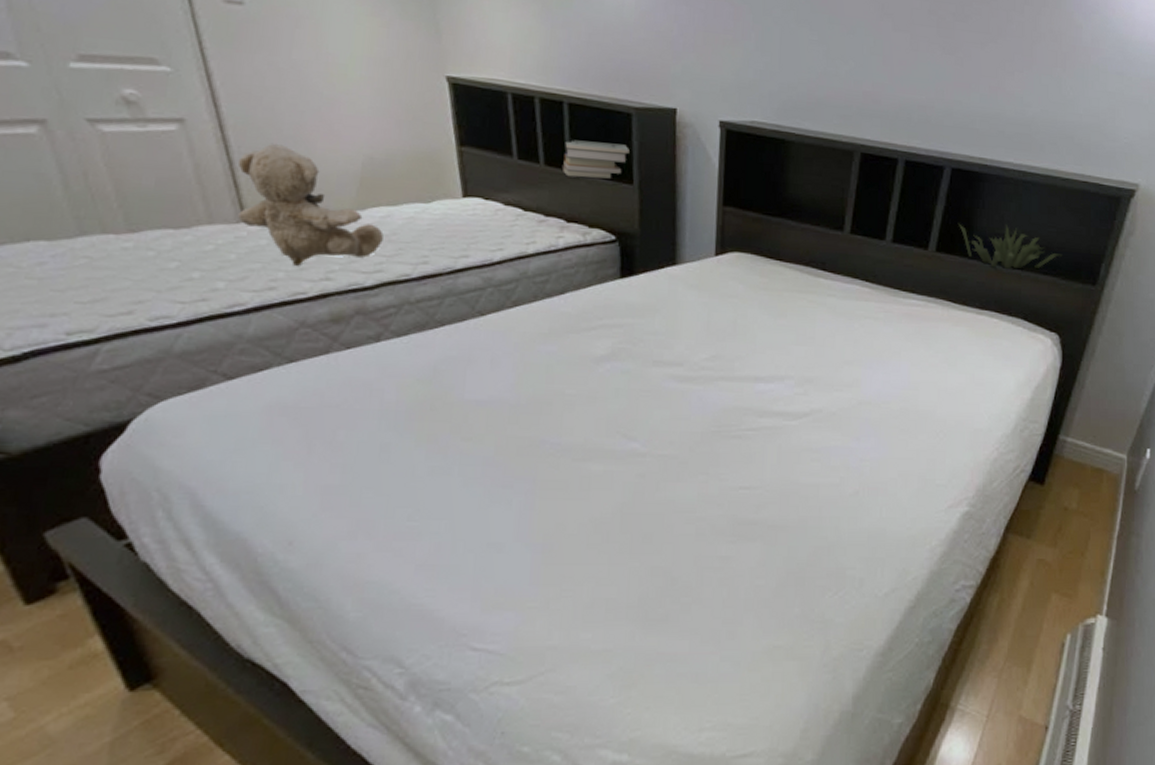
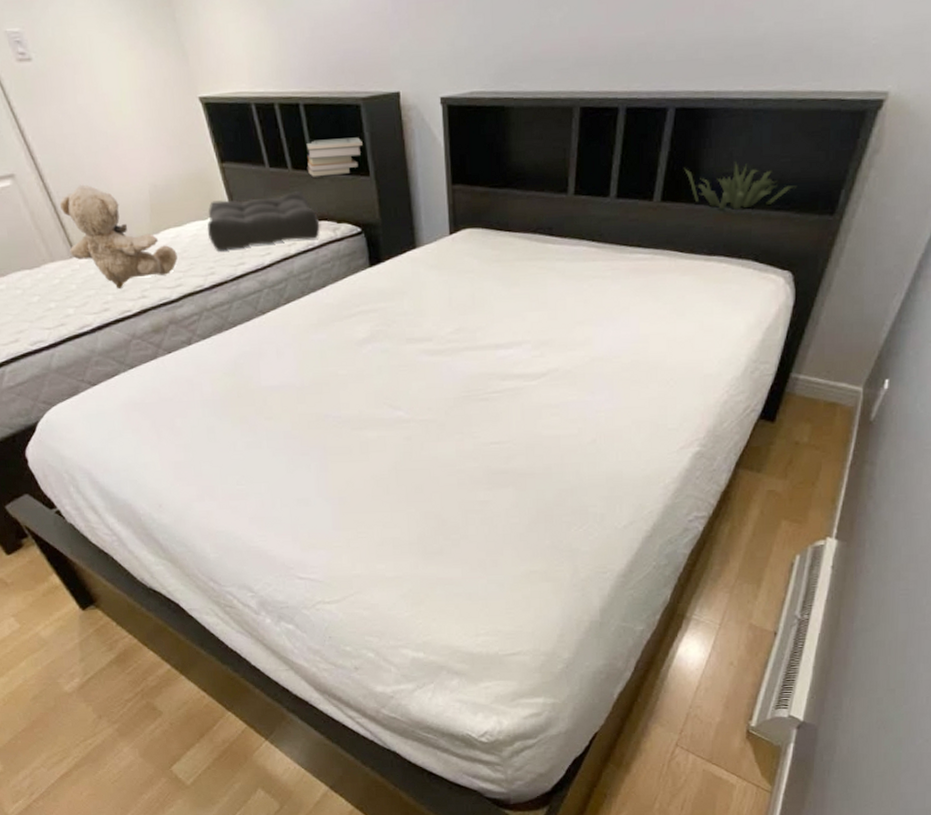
seat cushion: none [427,184,568,241] -> present [207,191,320,251]

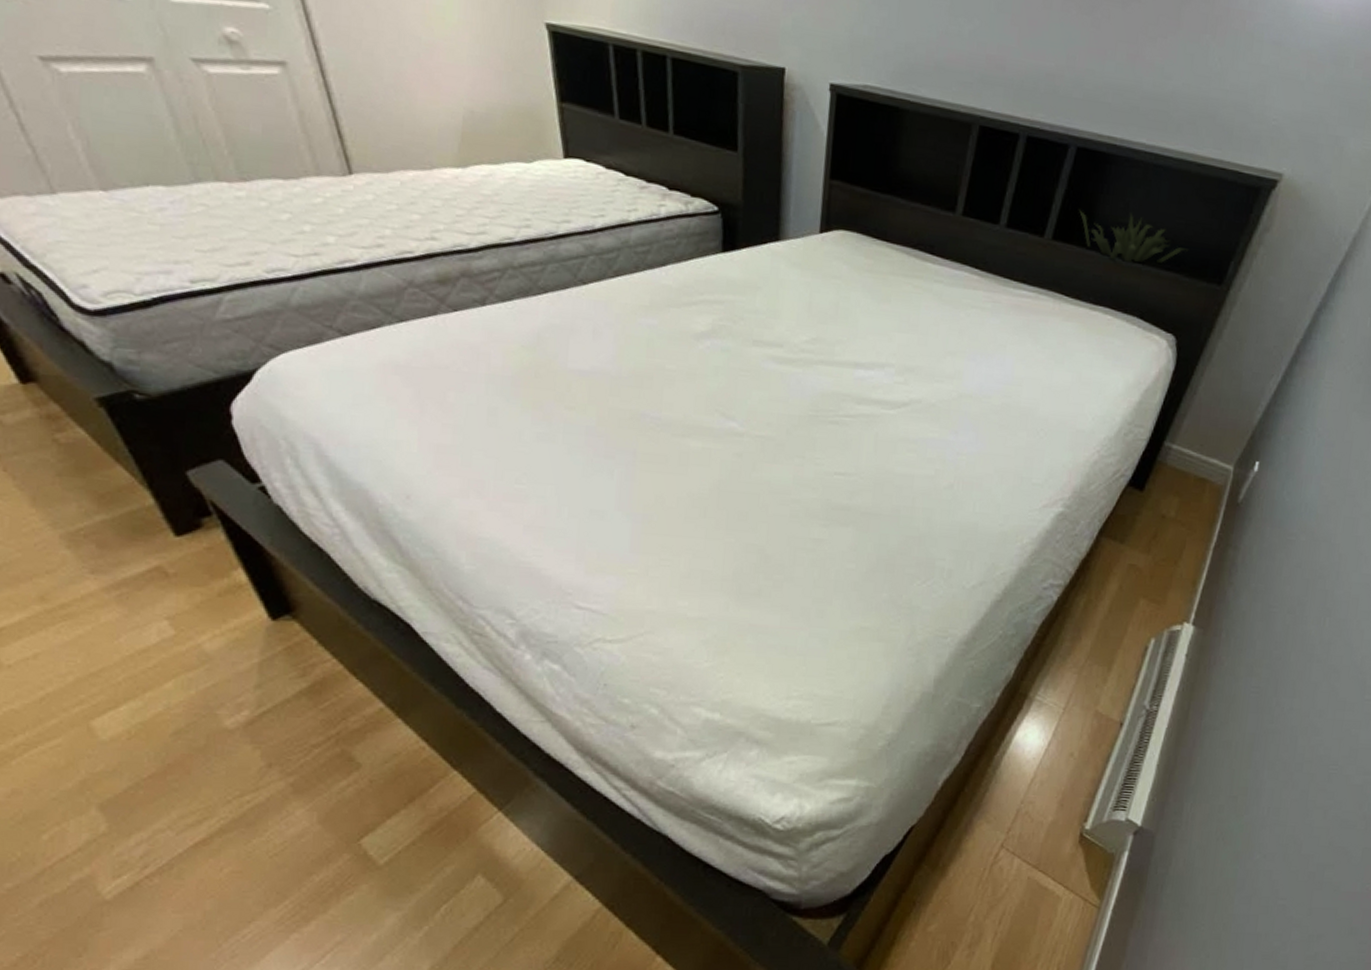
teddy bear: present [59,184,178,289] -> none [340,91,486,224]
seat cushion: present [207,191,320,251] -> none [529,143,670,209]
books: present [306,137,363,177] -> none [664,99,735,145]

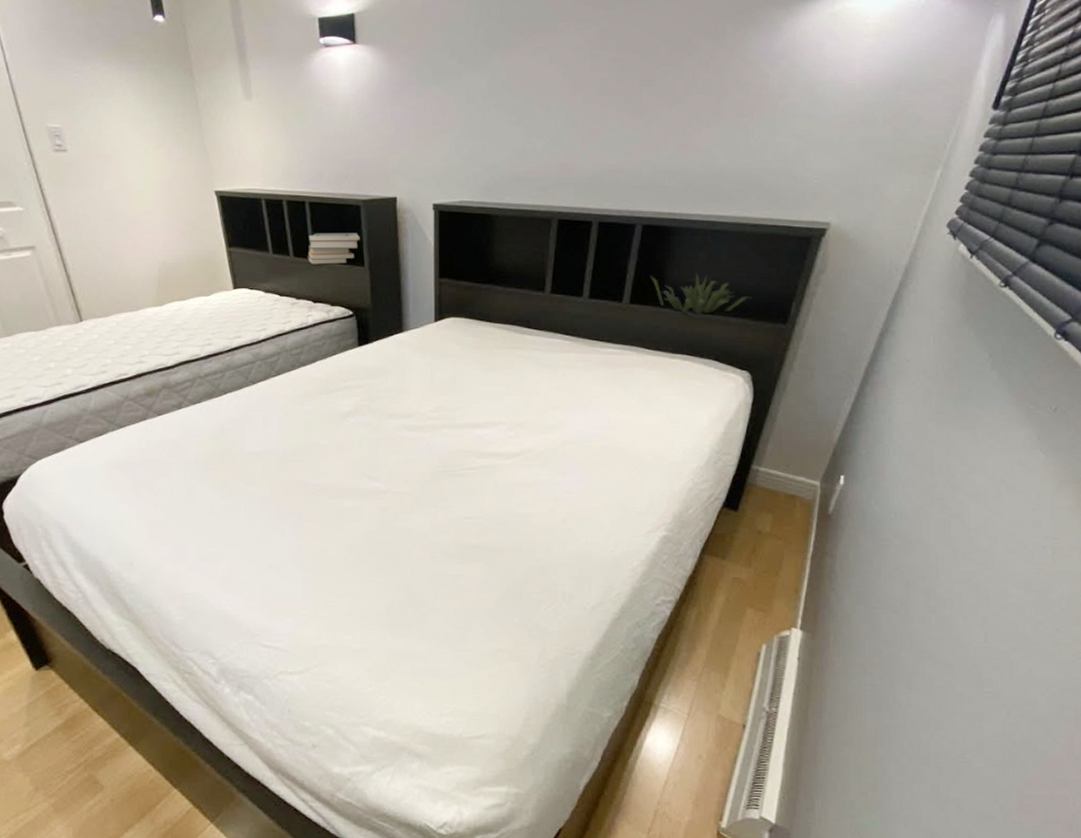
books: none [664,99,735,145] -> present [307,233,360,265]

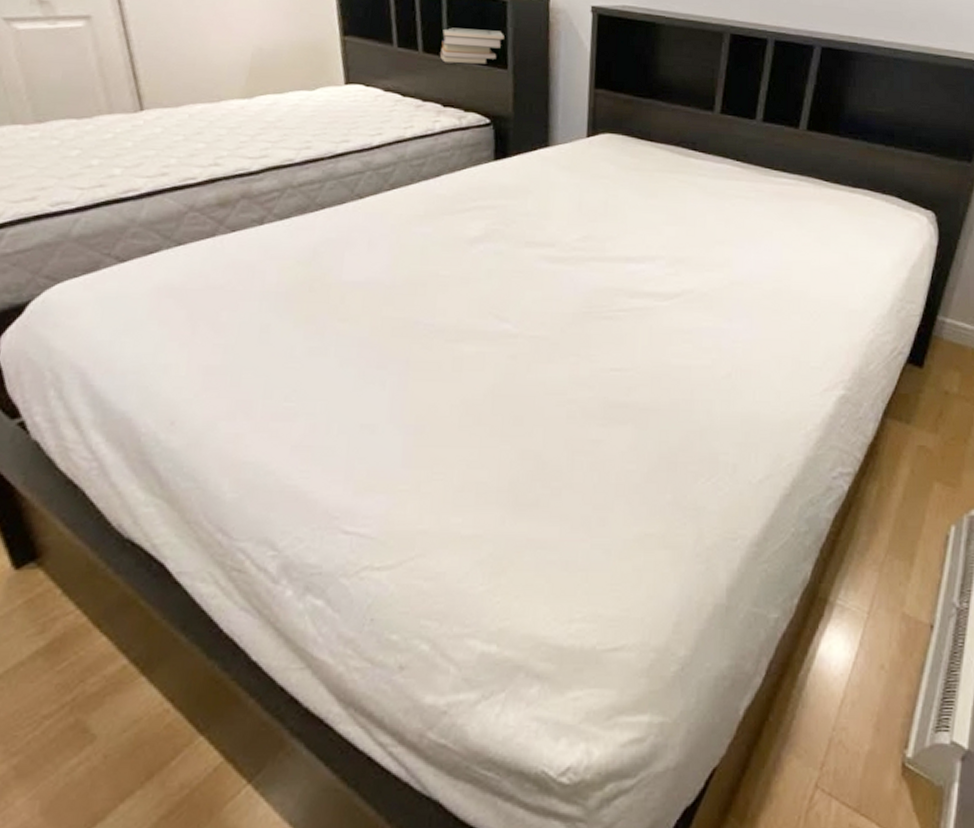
plant: present [649,273,753,314] -> none [828,101,937,147]

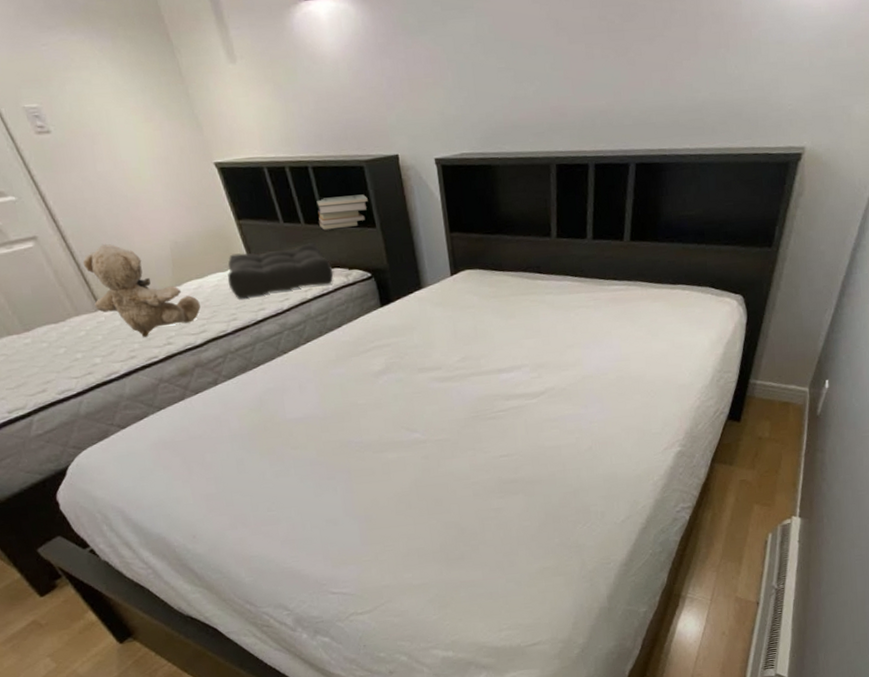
teddy bear: none [135,36,270,152] -> present [82,243,201,337]
seat cushion: none [311,72,445,126] -> present [227,242,334,299]

